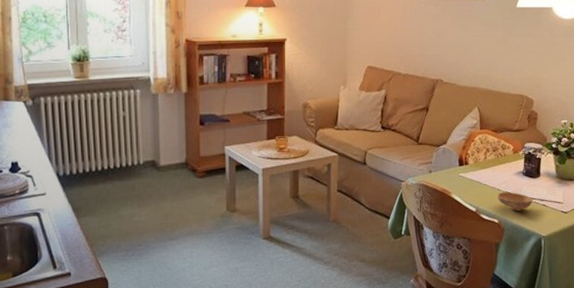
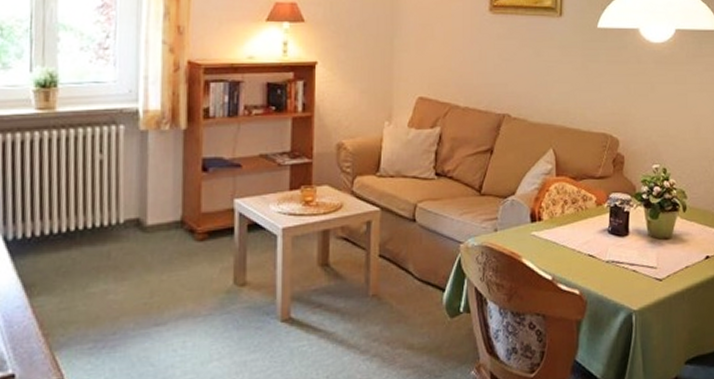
bowl: present [497,192,533,211] -> none [578,255,621,279]

